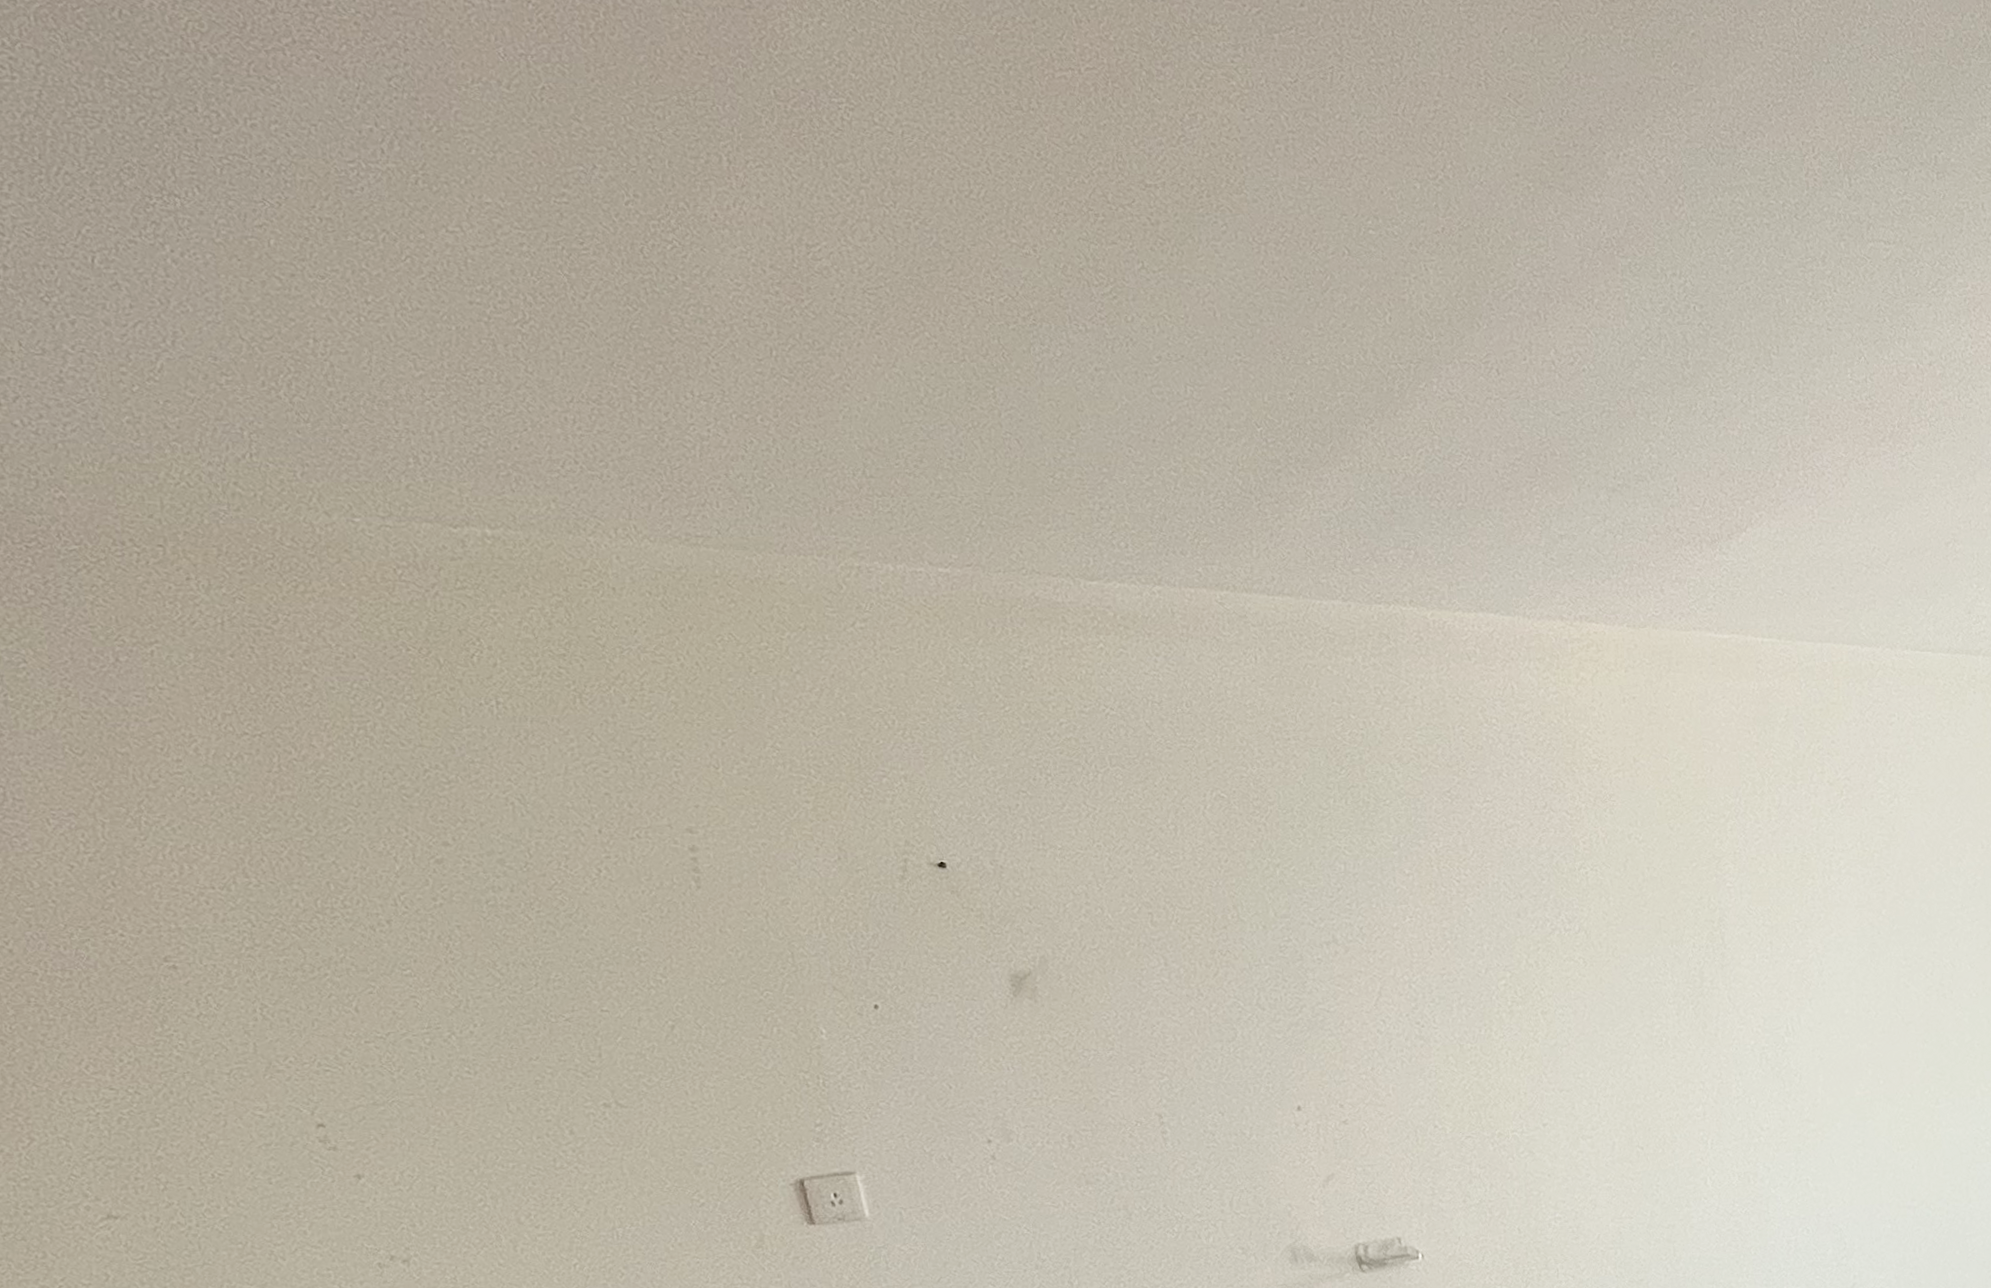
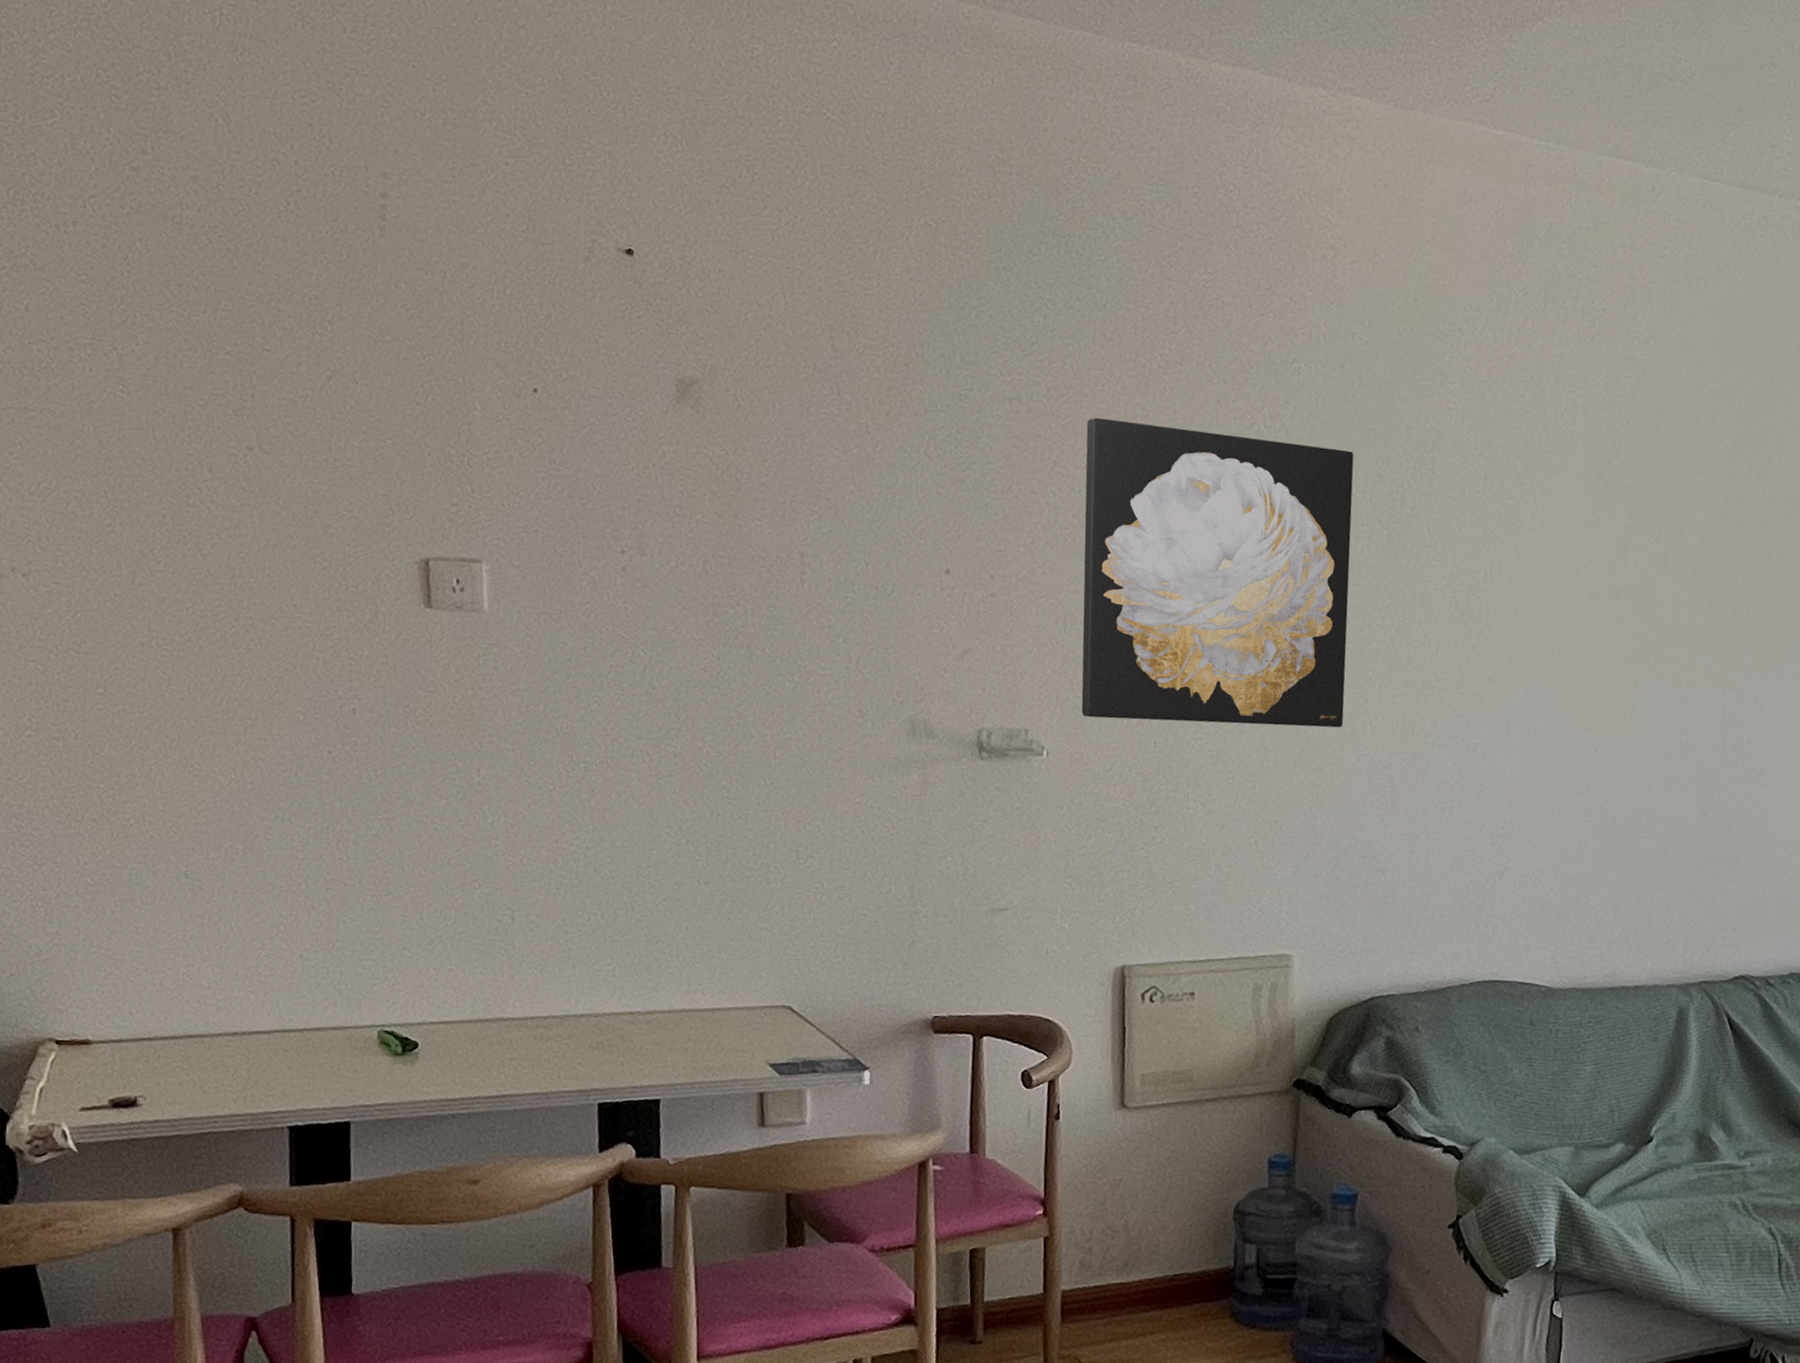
wall art: none [1402,939,1685,1218] -> present [1081,417,1354,728]

